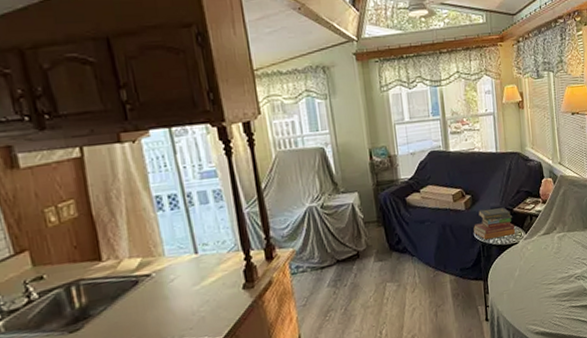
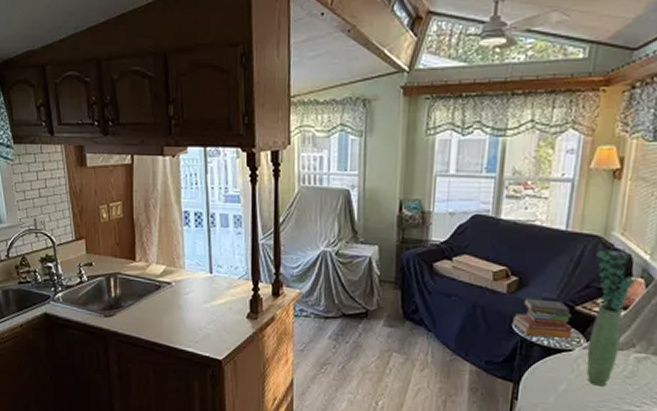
vase: none [519,157,547,266] -> present [586,244,635,386]

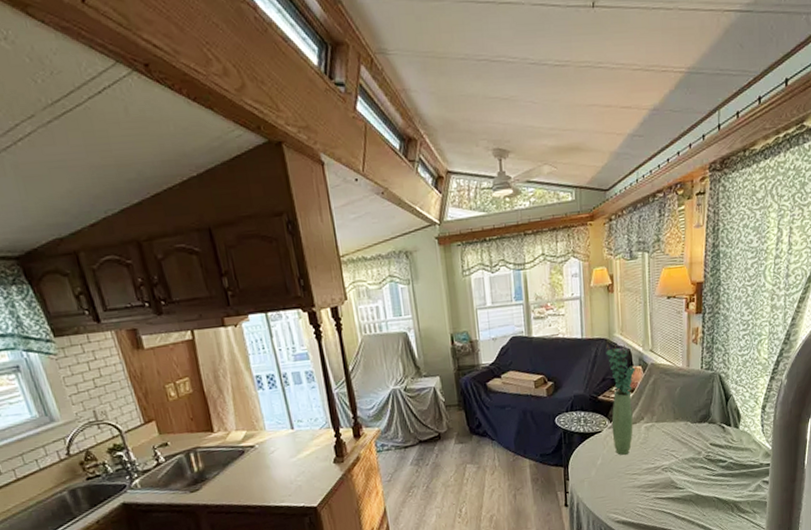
books: present [513,298,573,338] -> none [555,395,600,427]

